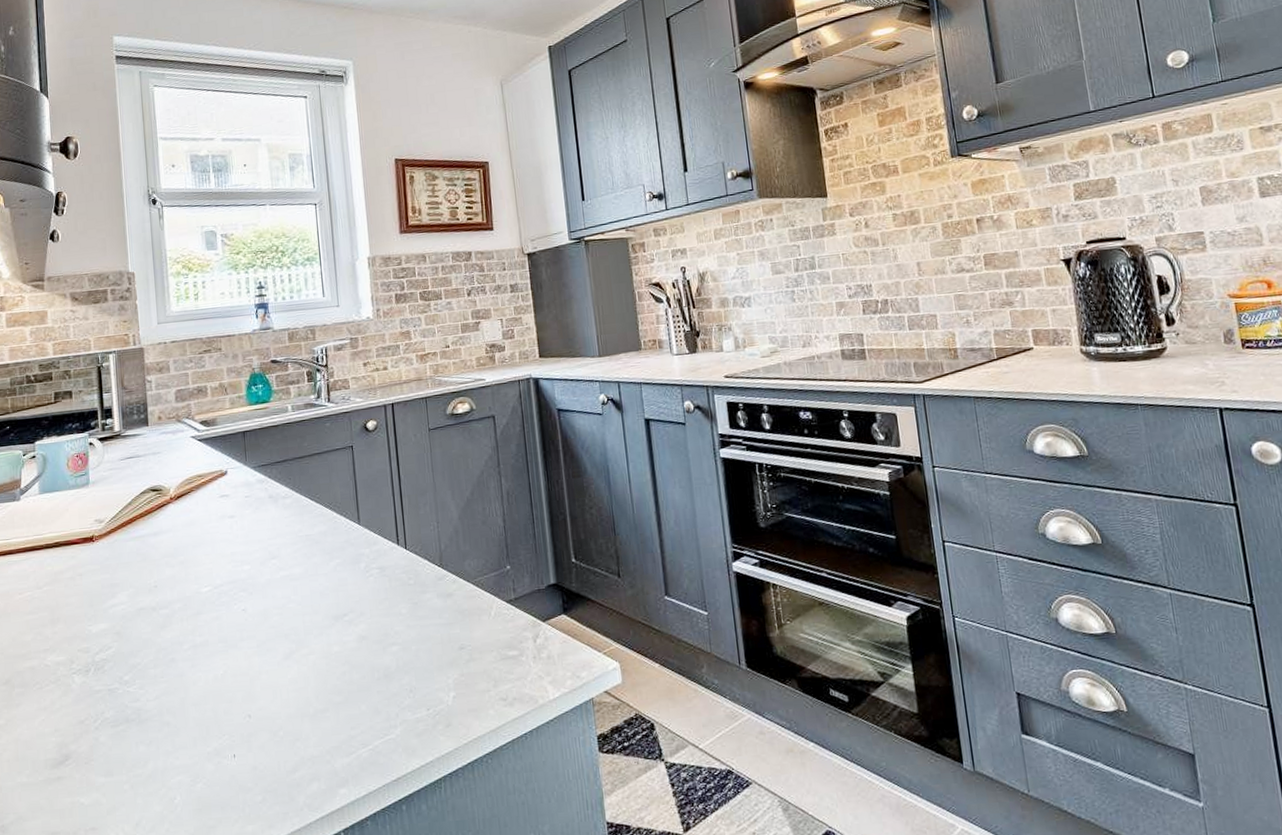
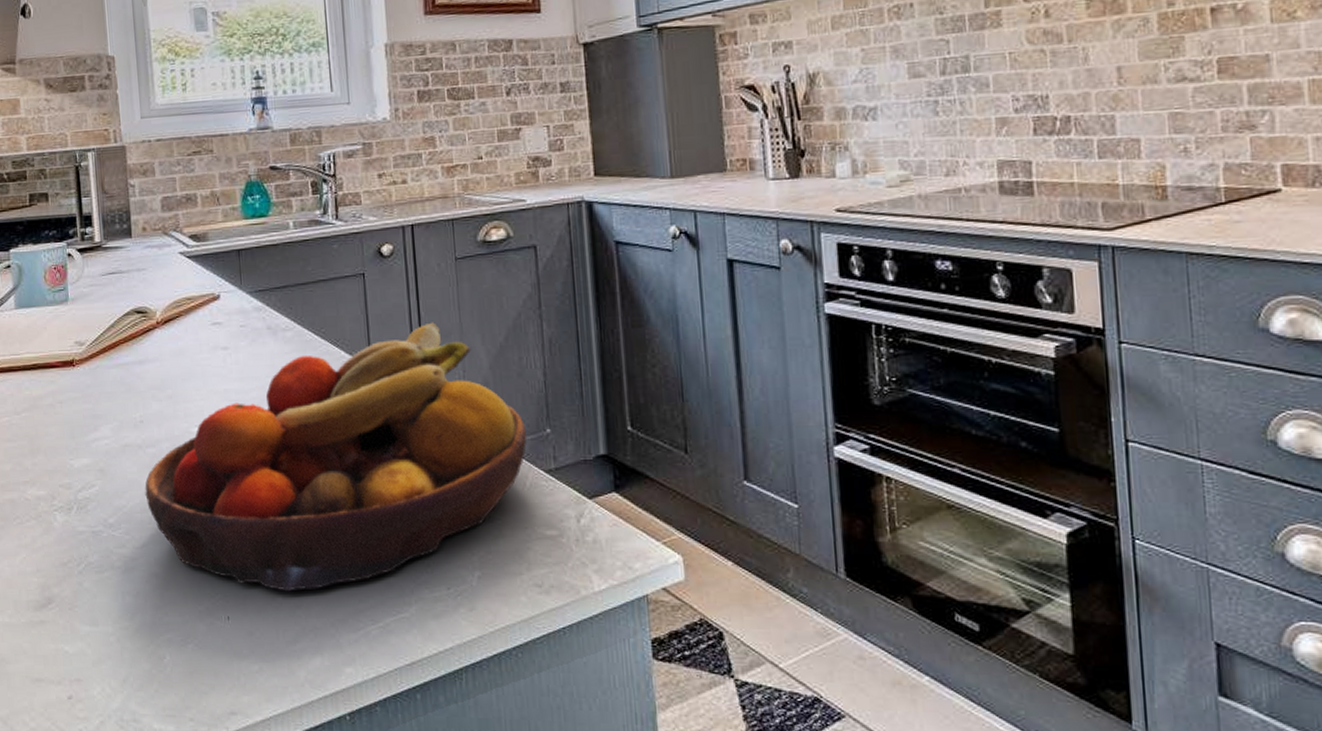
fruit bowl: none [158,483,491,727] -> present [144,322,527,592]

